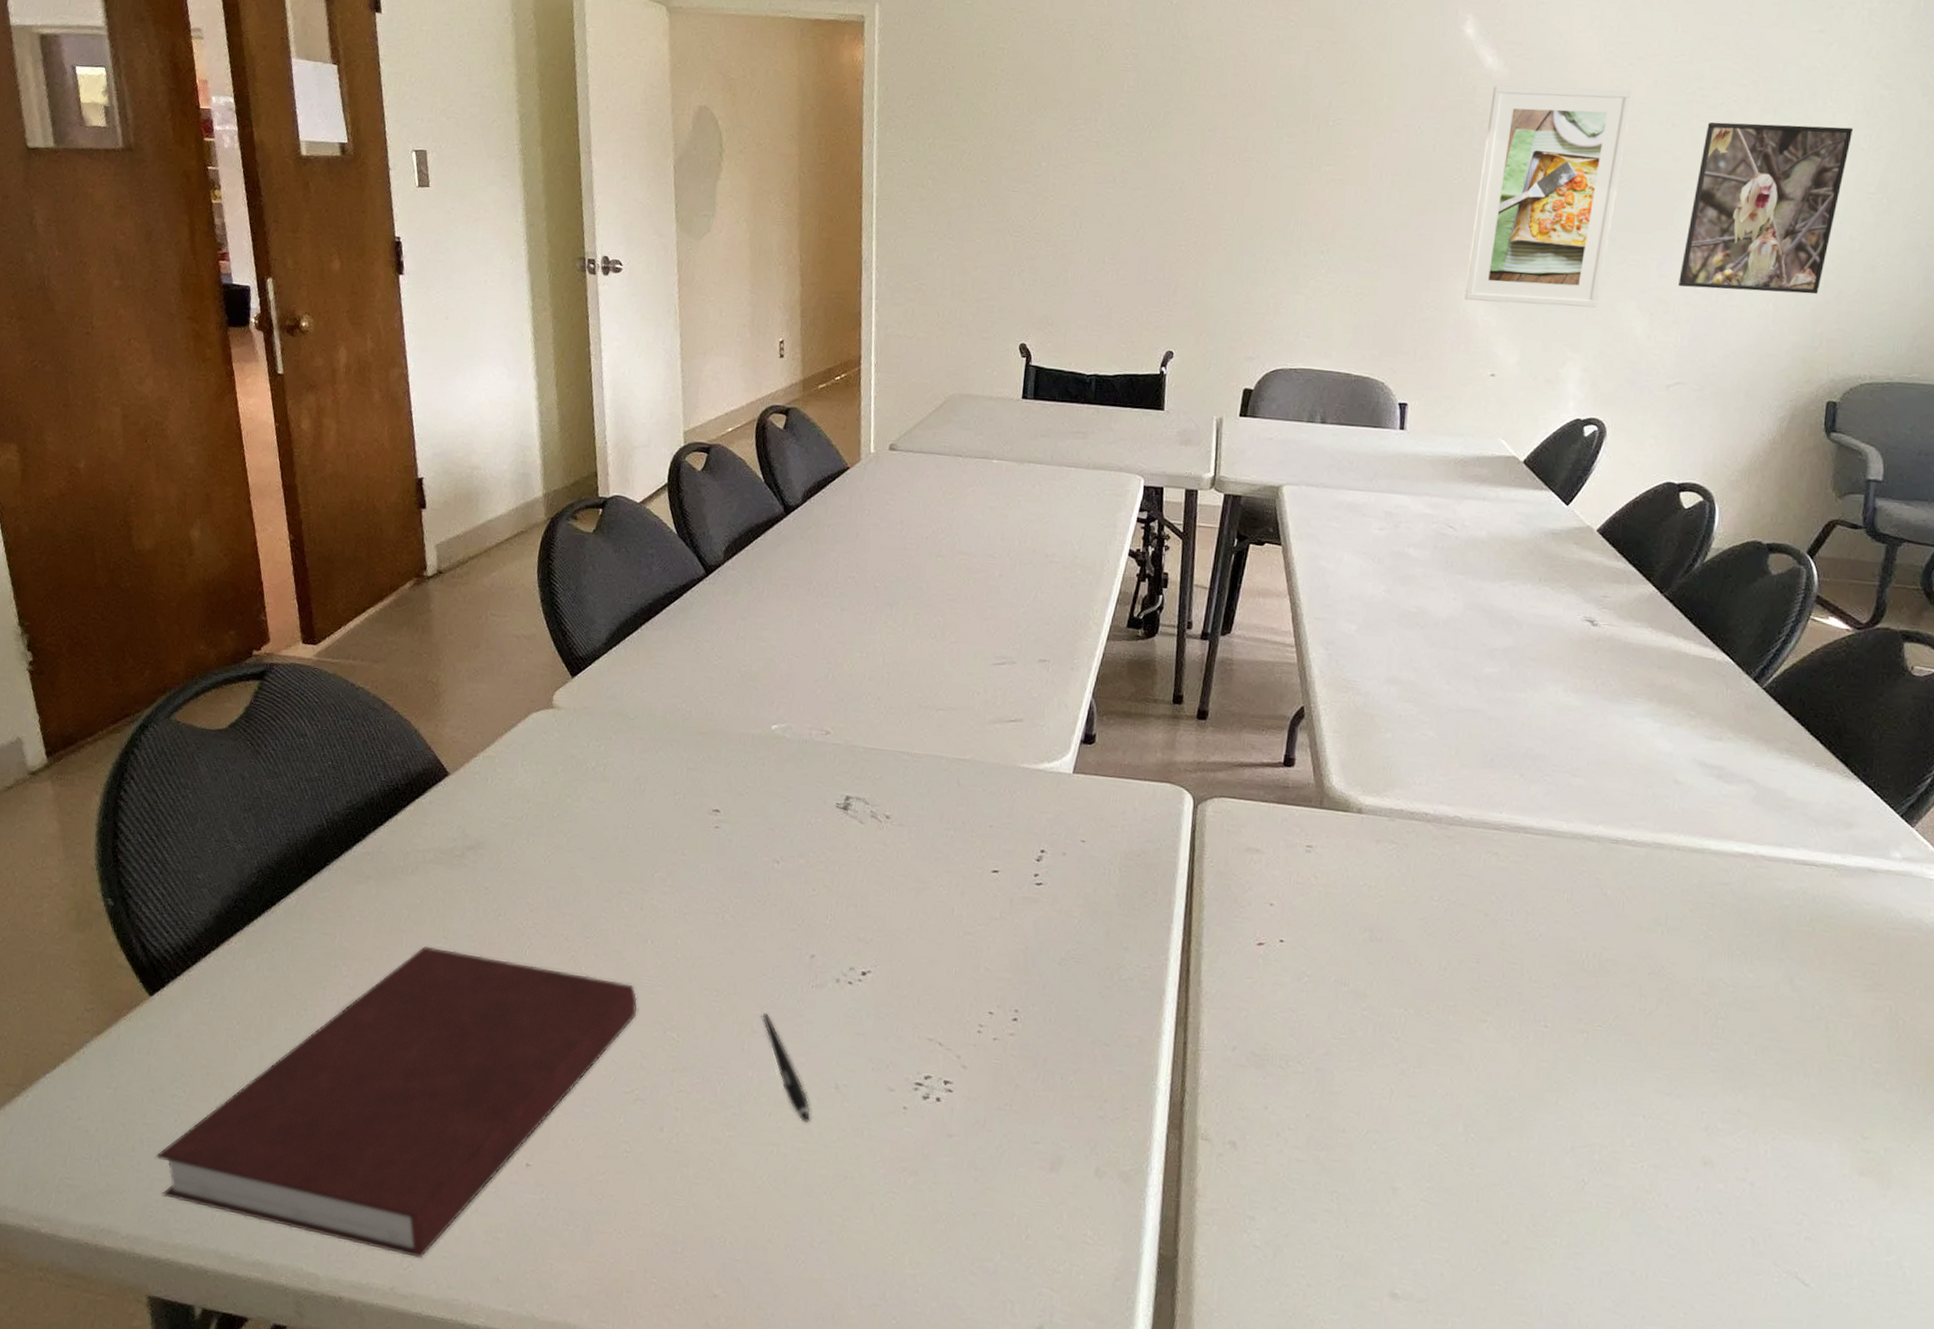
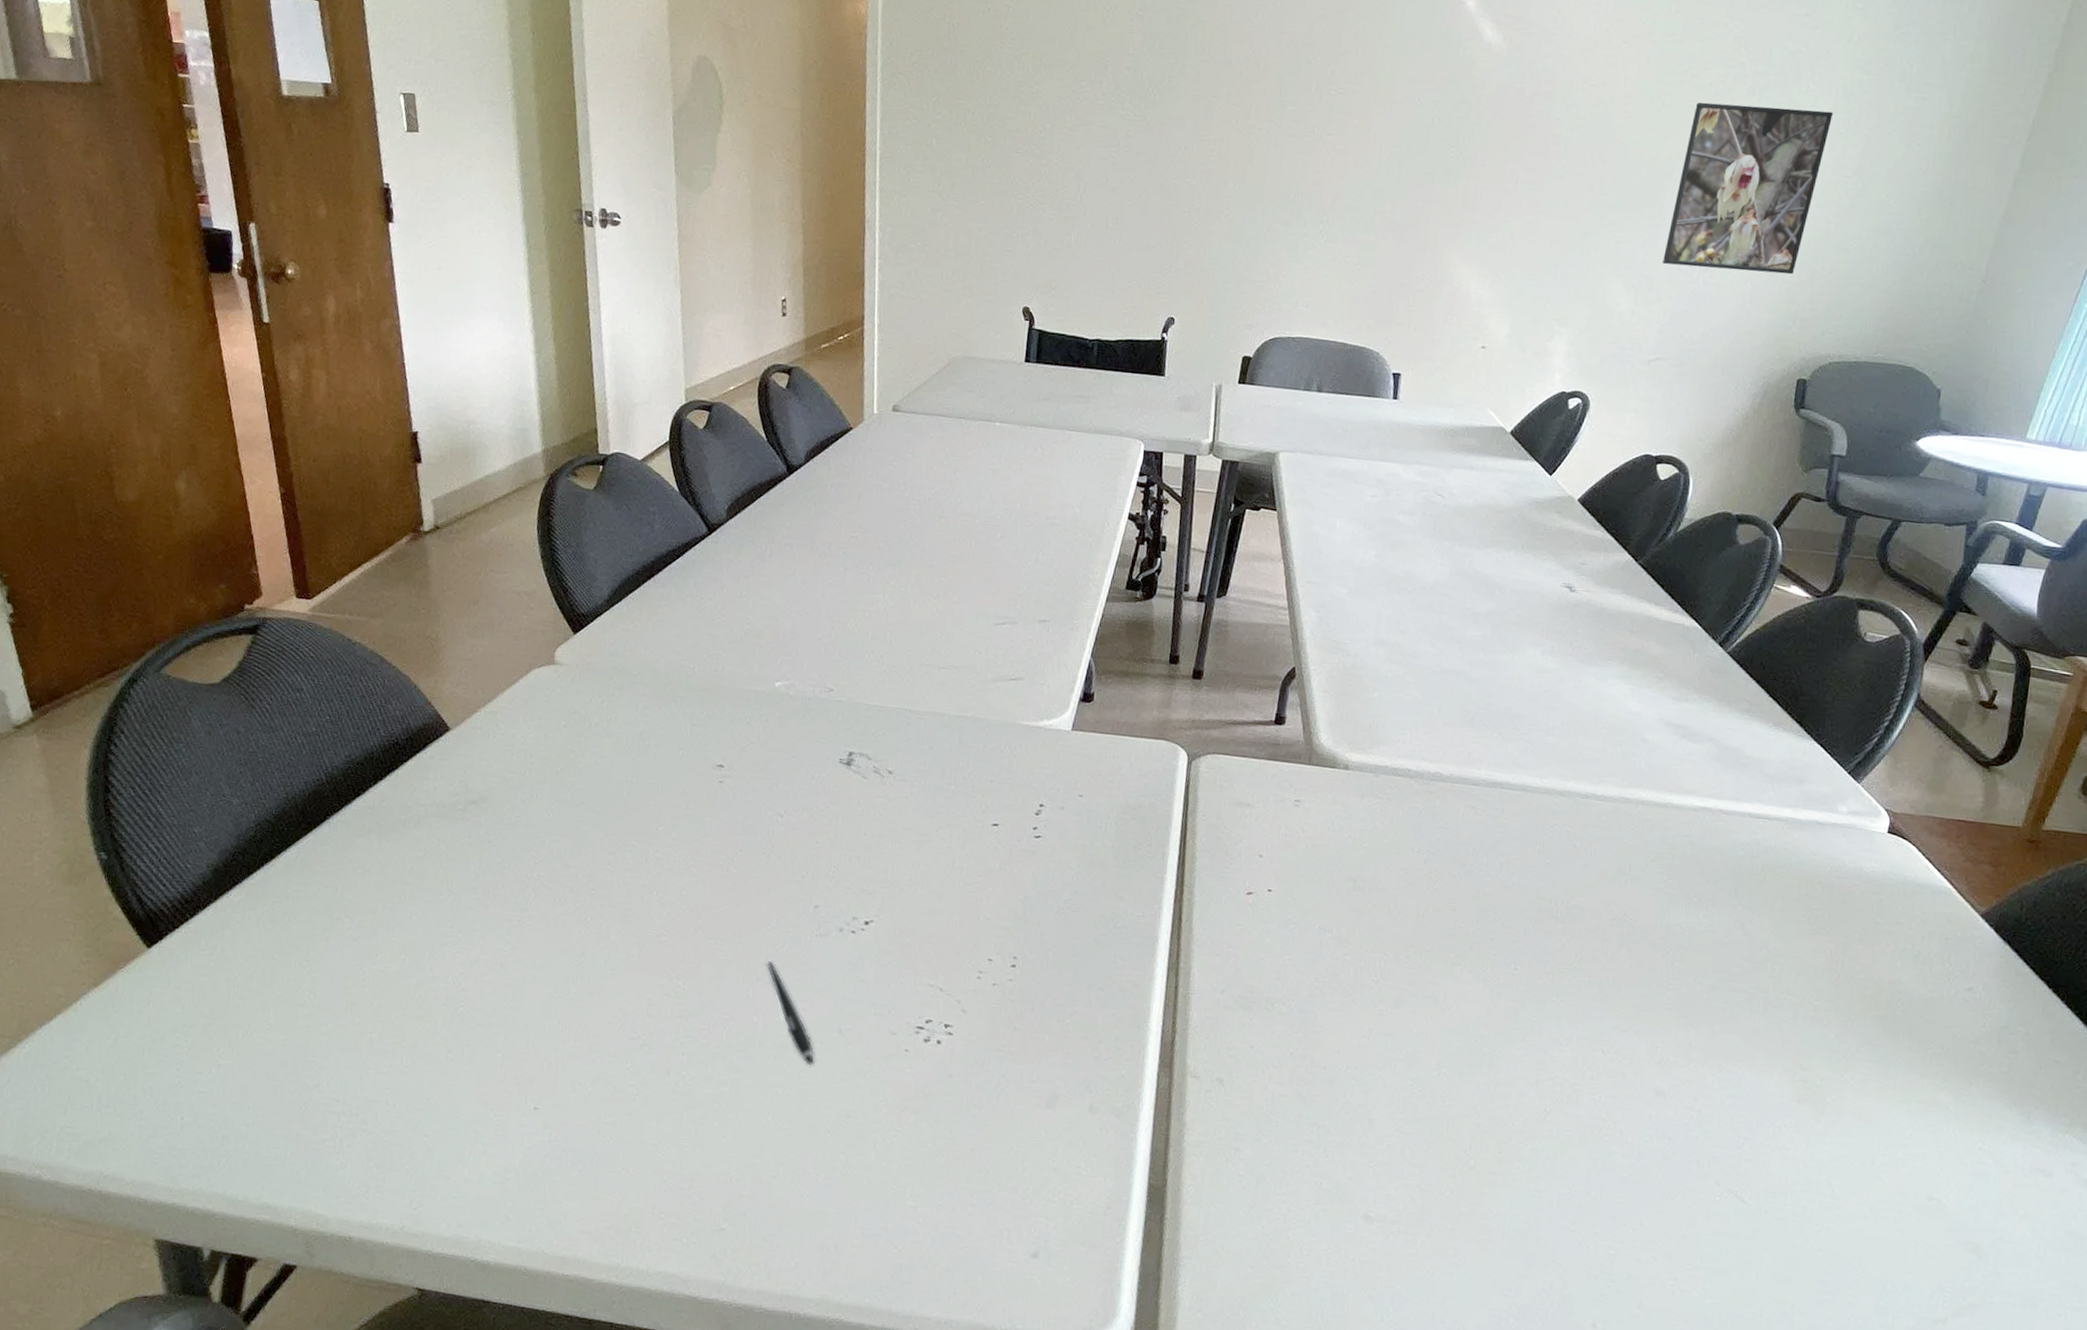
notebook: present [156,946,638,1259] -> none [159,898,643,1200]
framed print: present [1464,85,1634,308] -> none [1458,59,1627,283]

